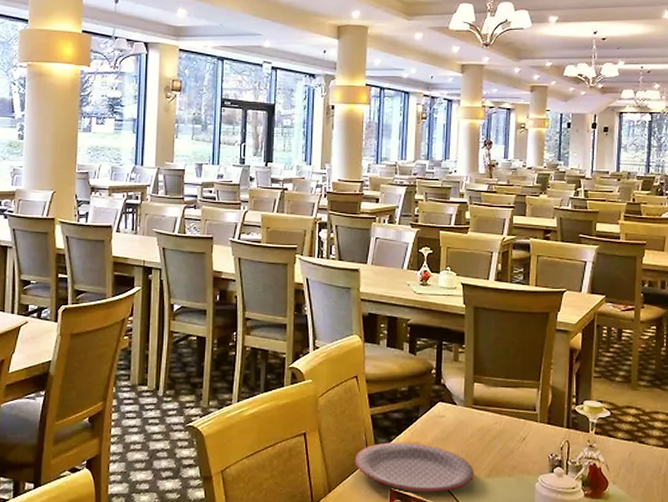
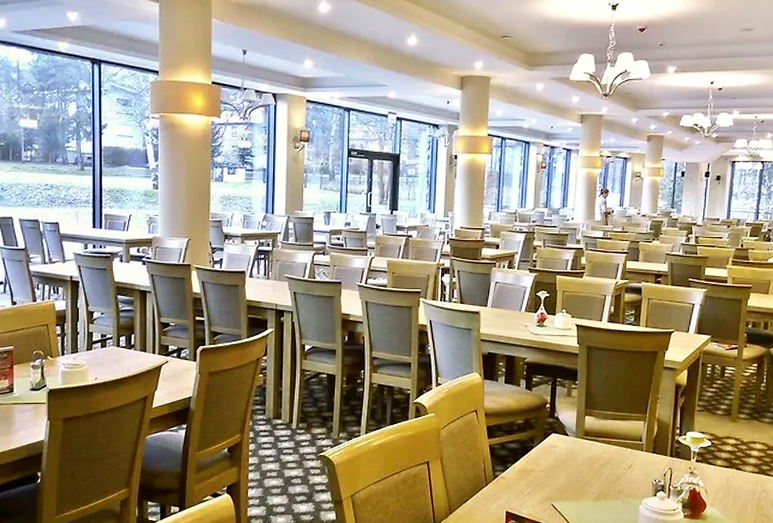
plate: present [354,442,474,492] -> none [473,469,584,514]

